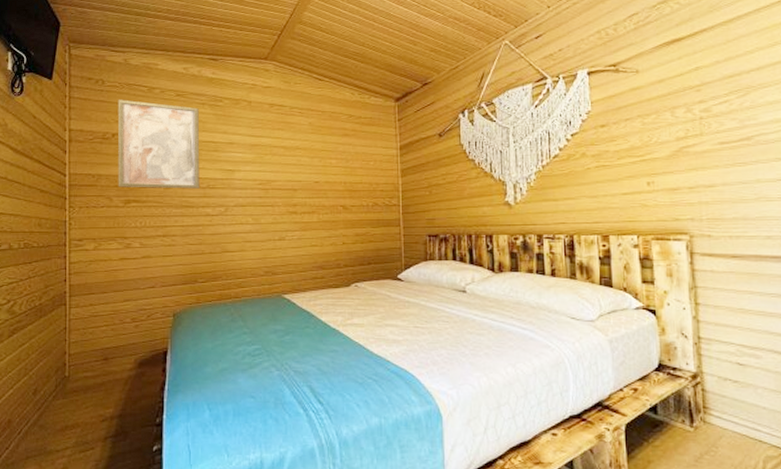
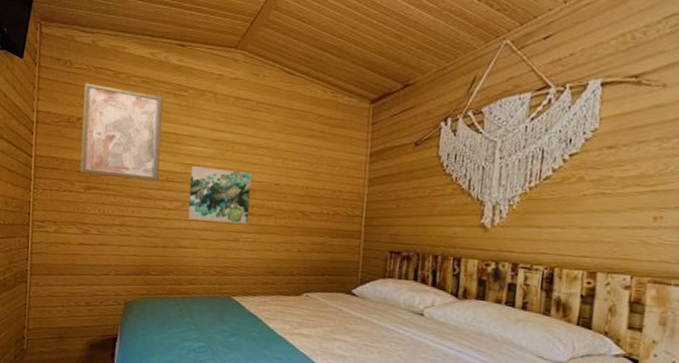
wall art: none [232,171,293,223] -> present [188,165,252,224]

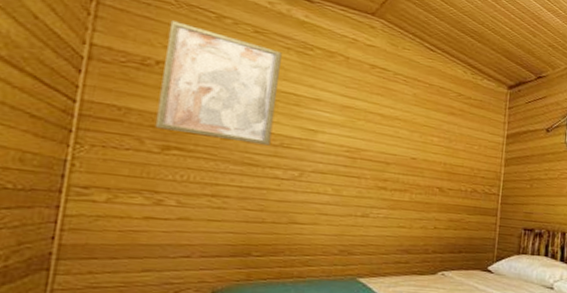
wall art: present [188,165,252,224] -> none [307,131,386,199]

